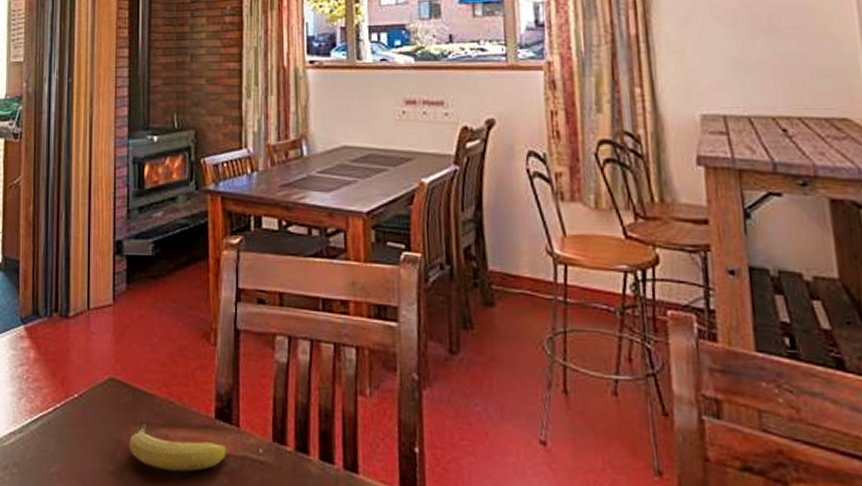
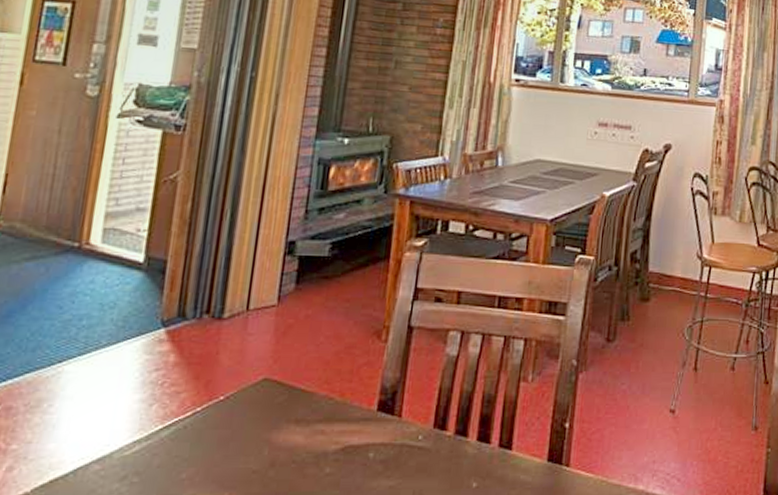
fruit: present [129,421,228,472] -> none [278,419,387,463]

